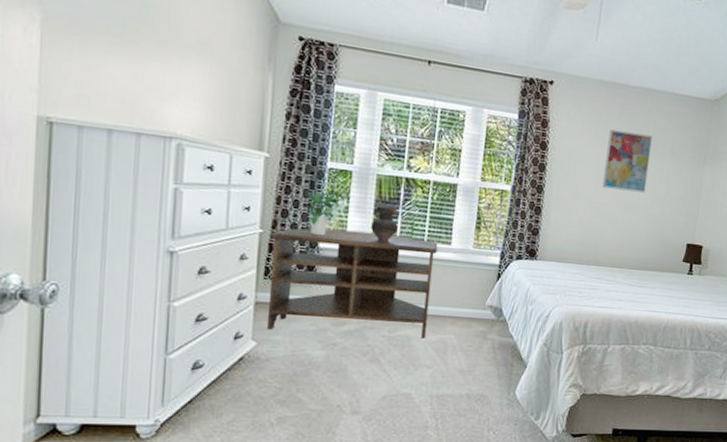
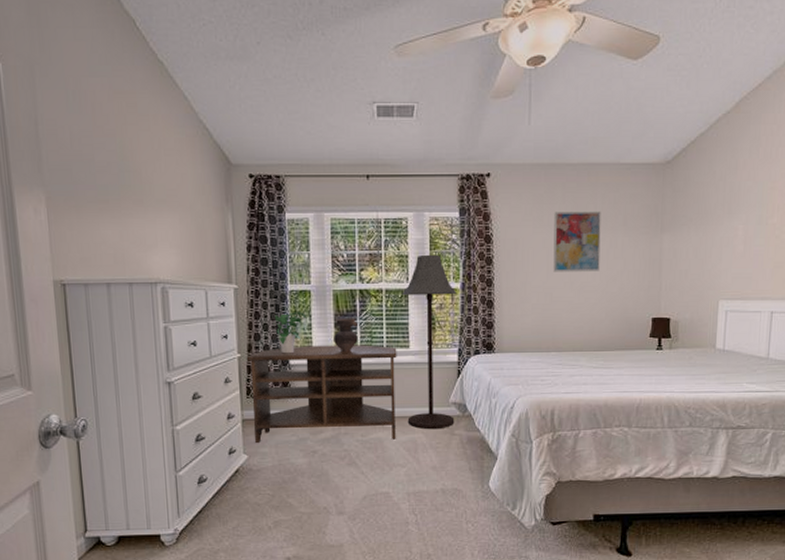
floor lamp: none [440,151,507,332] -> present [402,254,457,430]

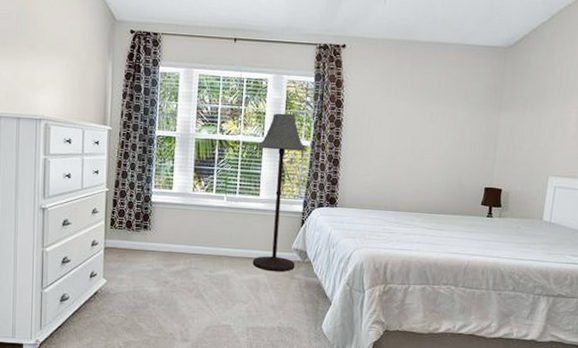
tv stand: present [246,345,397,444] -> none [113,186,249,278]
potted plant: present [273,311,307,354] -> none [140,154,171,192]
ceramic vessel: present [334,318,358,353] -> none [192,164,215,196]
wall art: present [553,211,601,272] -> none [396,83,445,141]

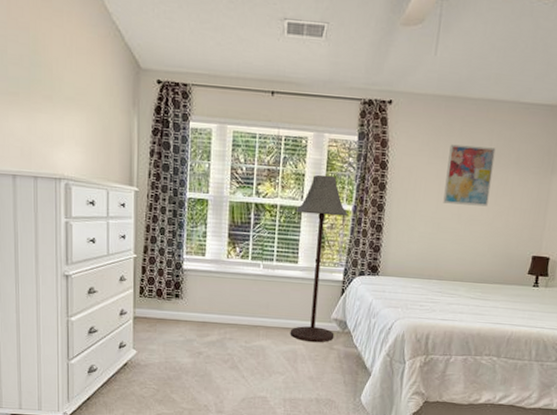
wall art: none [396,83,445,141] -> present [443,144,496,207]

